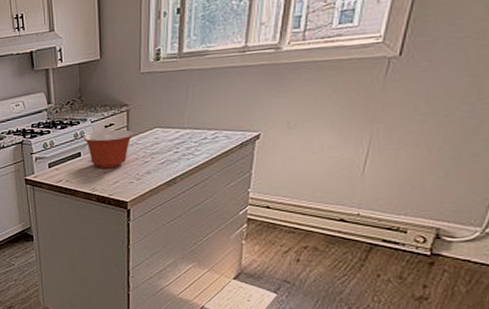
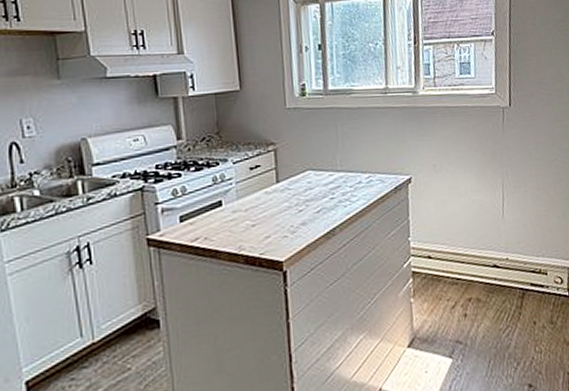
mixing bowl: present [83,129,135,169] -> none [224,172,285,221]

